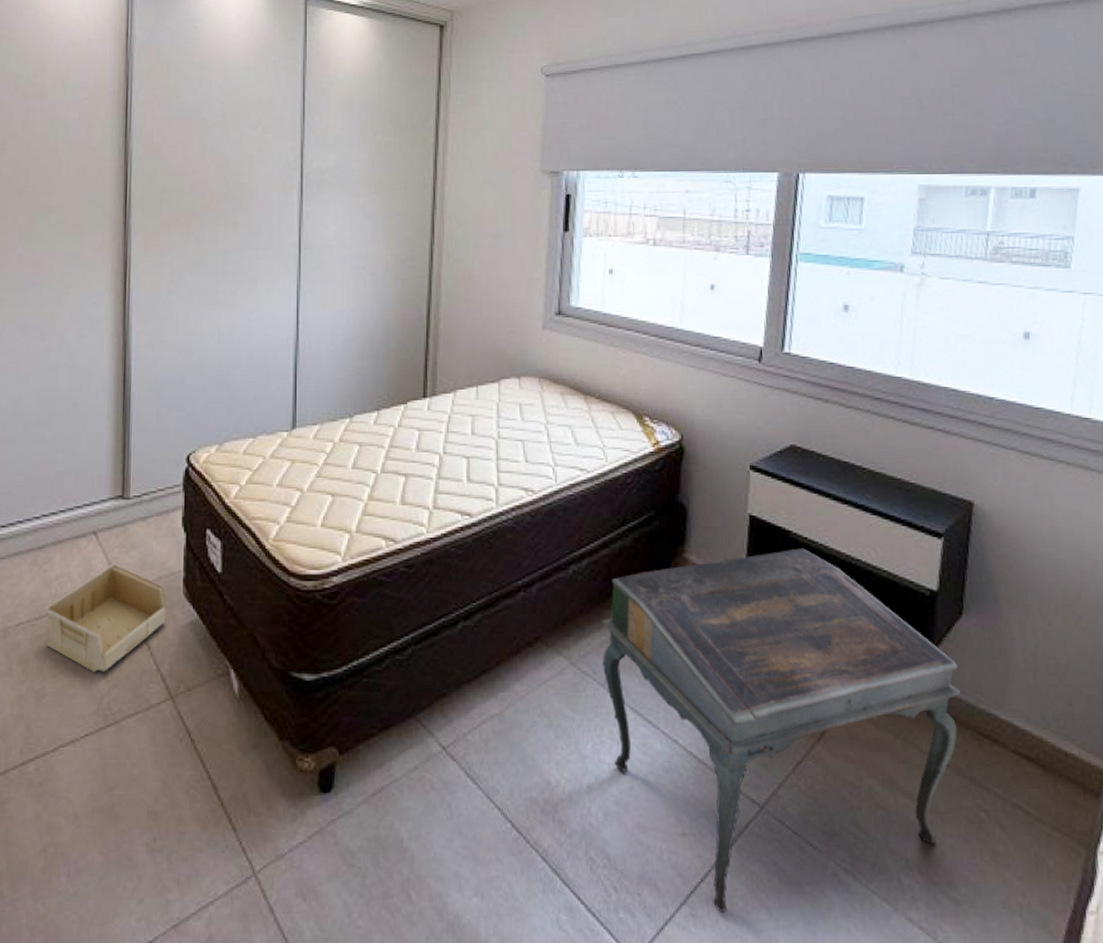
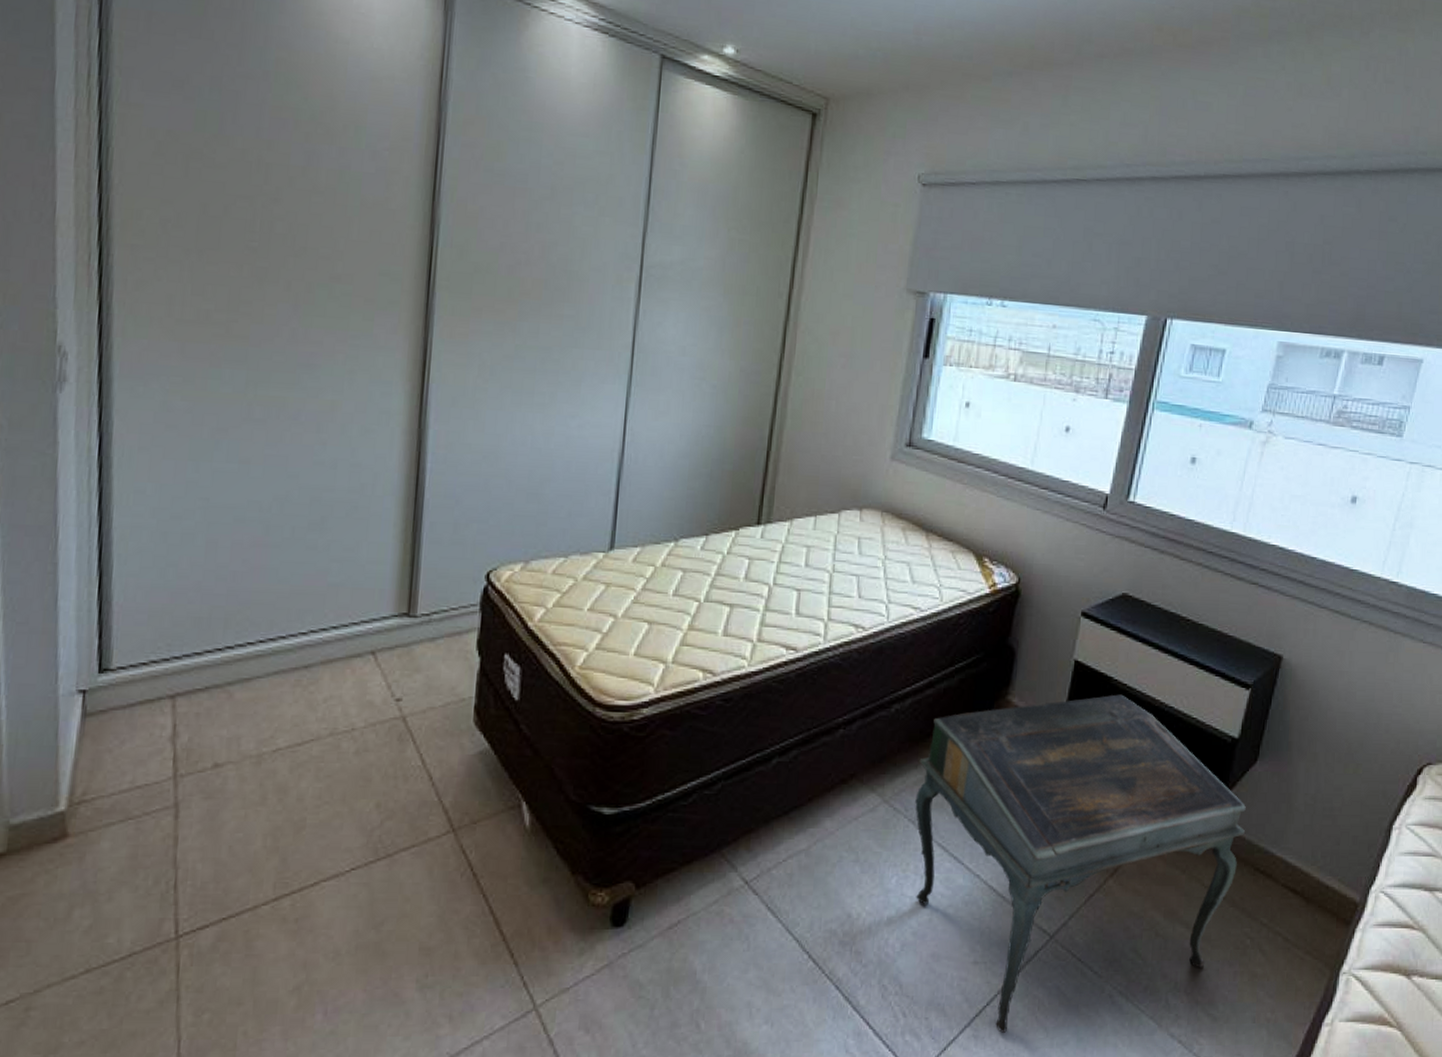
storage bin: present [44,563,166,673] -> none [308,687,454,804]

